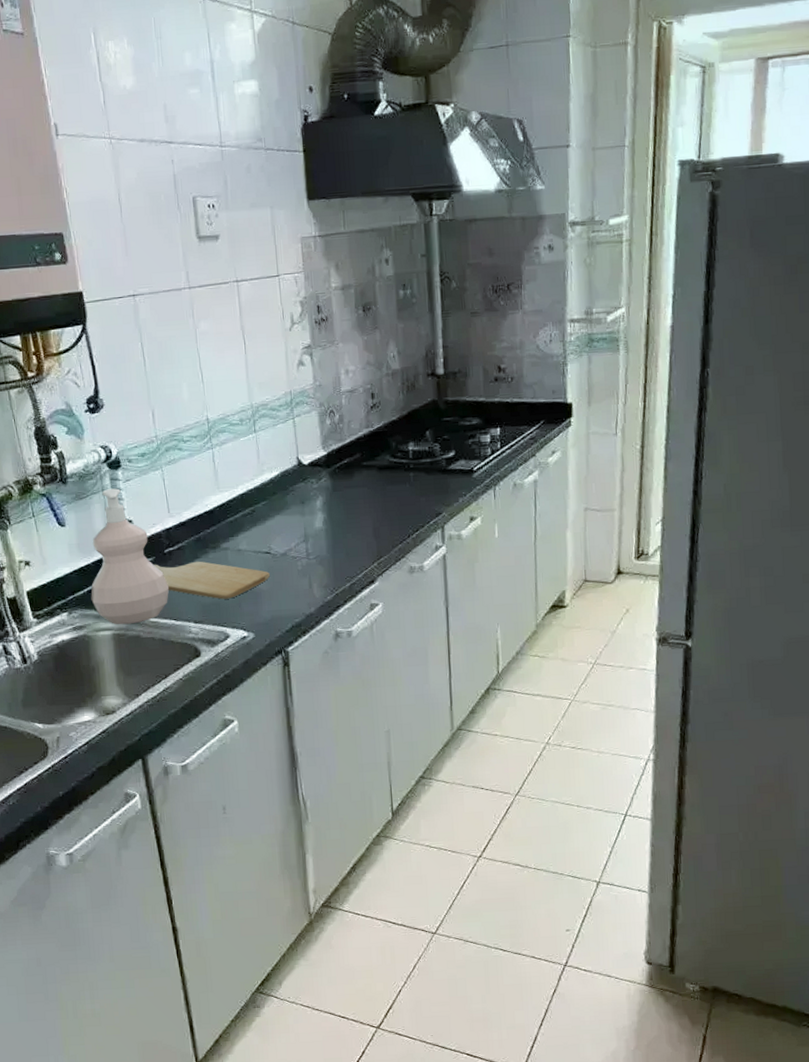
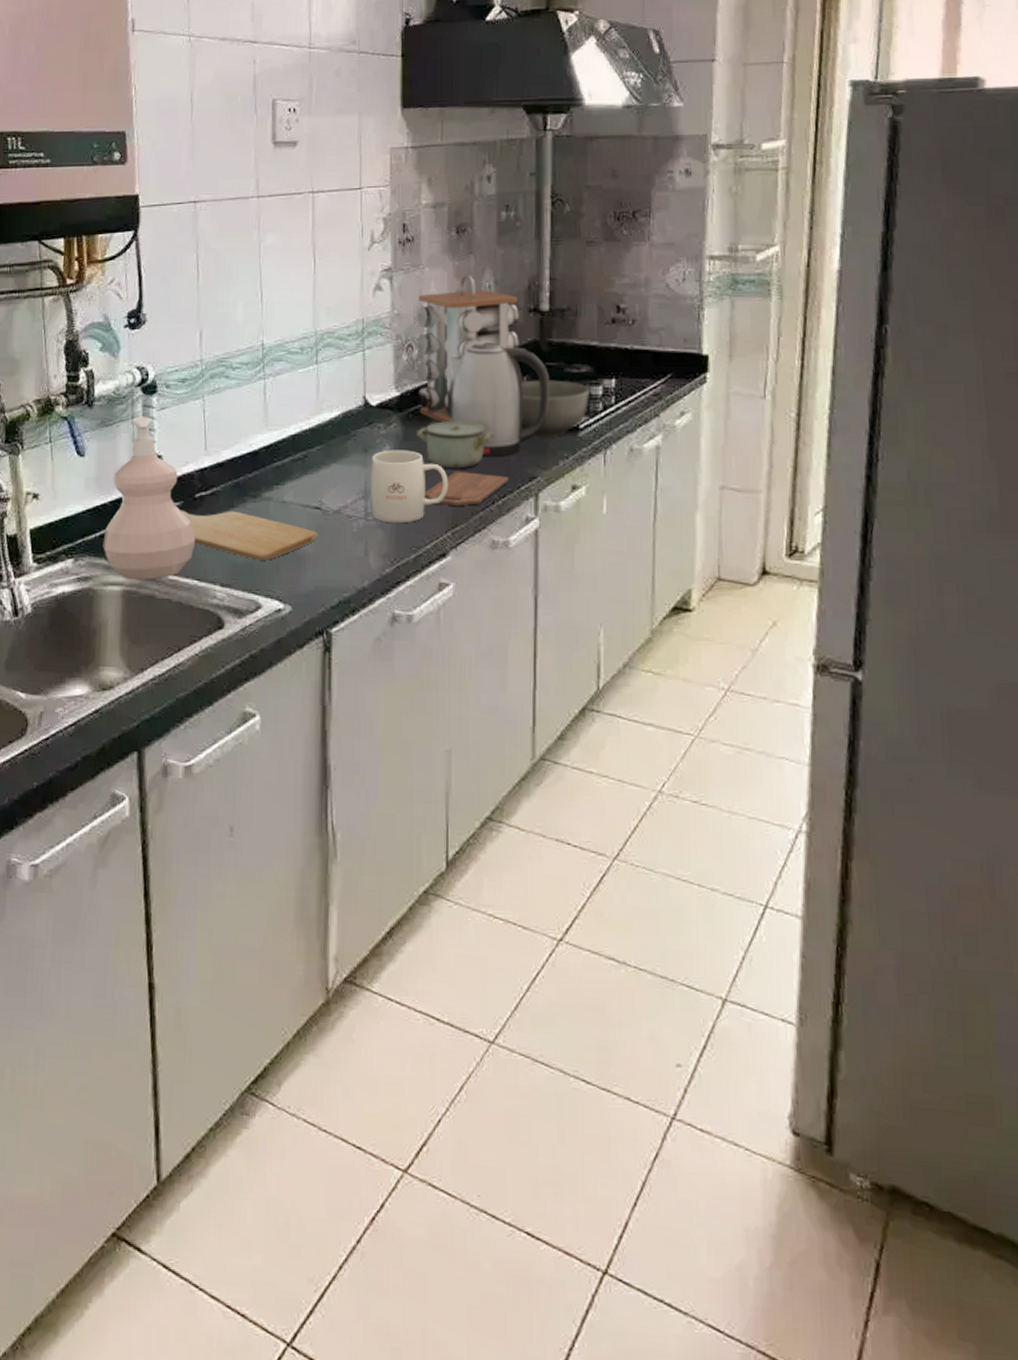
mug: none [307,499,373,560] -> present [370,450,449,524]
spice rack: none [335,346,421,474] -> present [417,273,519,423]
cooking pot: none [343,471,406,511] -> present [417,421,494,468]
cutting board: none [353,513,420,542] -> present [424,470,509,506]
kettle: none [366,404,449,499] -> present [451,343,550,456]
bowl: none [426,432,481,480] -> present [522,380,591,436]

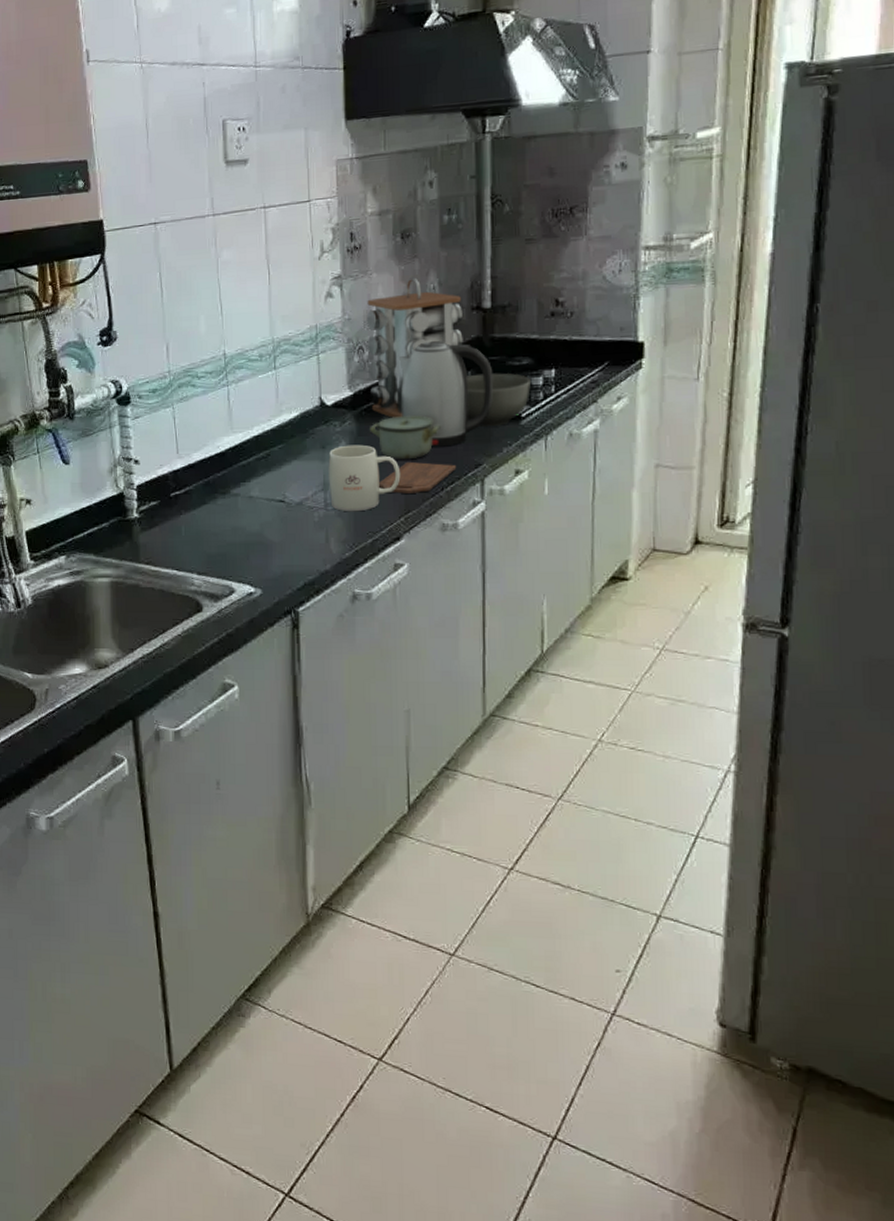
soap bottle: present [102,417,196,581] -> none [90,426,173,572]
chopping board: present [181,510,318,560] -> none [158,507,282,550]

